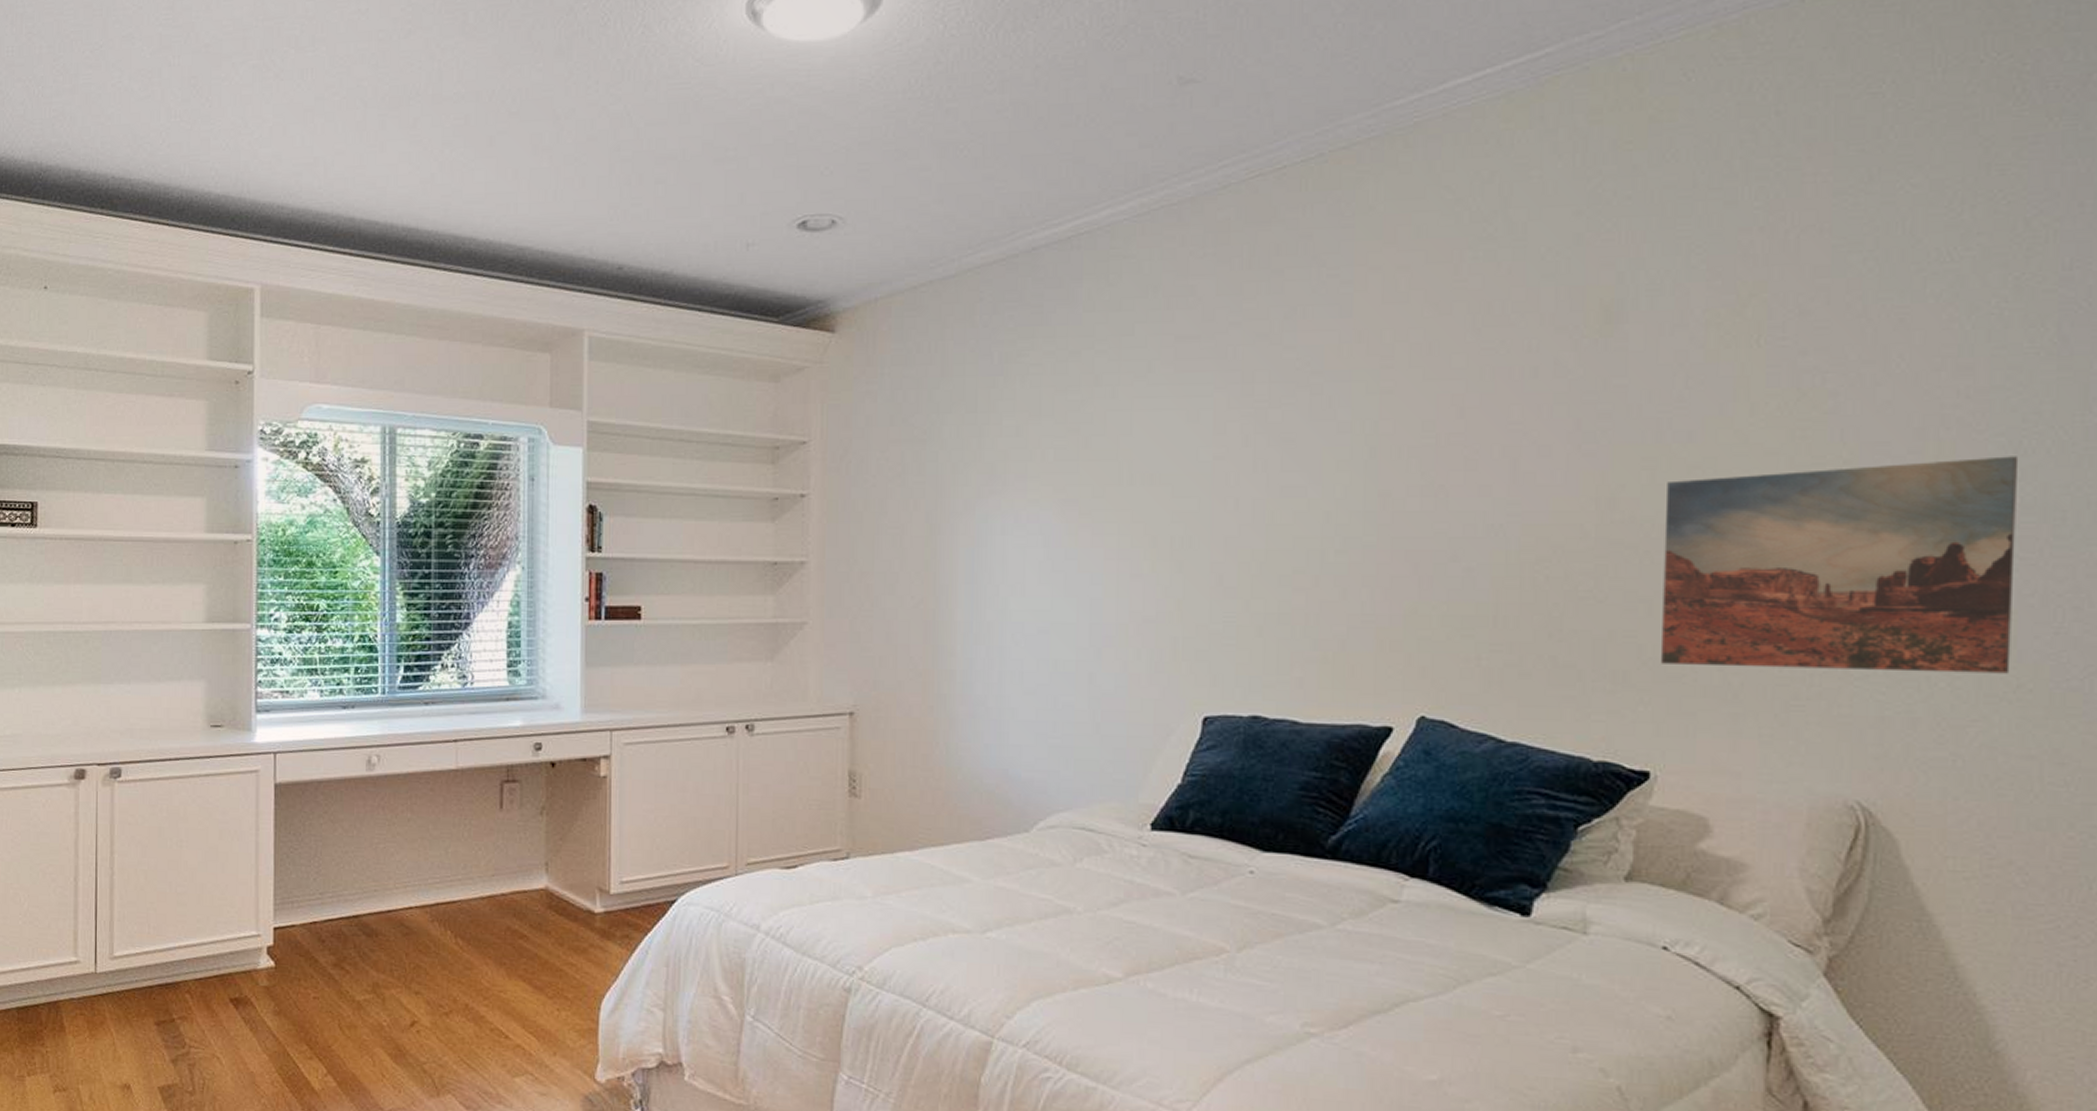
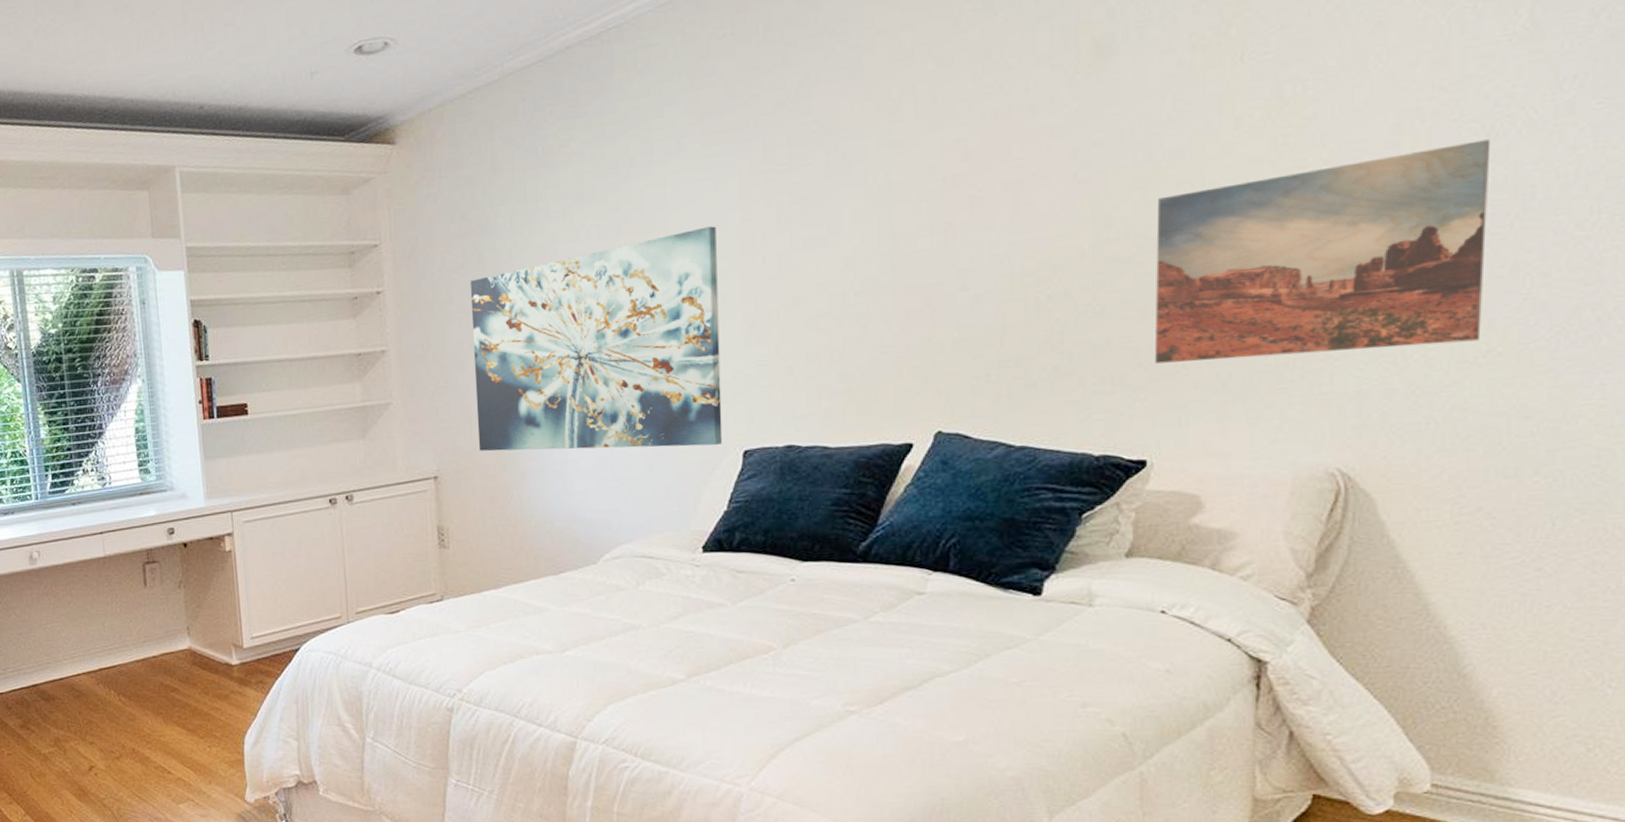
wall art: none [903,461,1185,707] -> present [469,226,723,451]

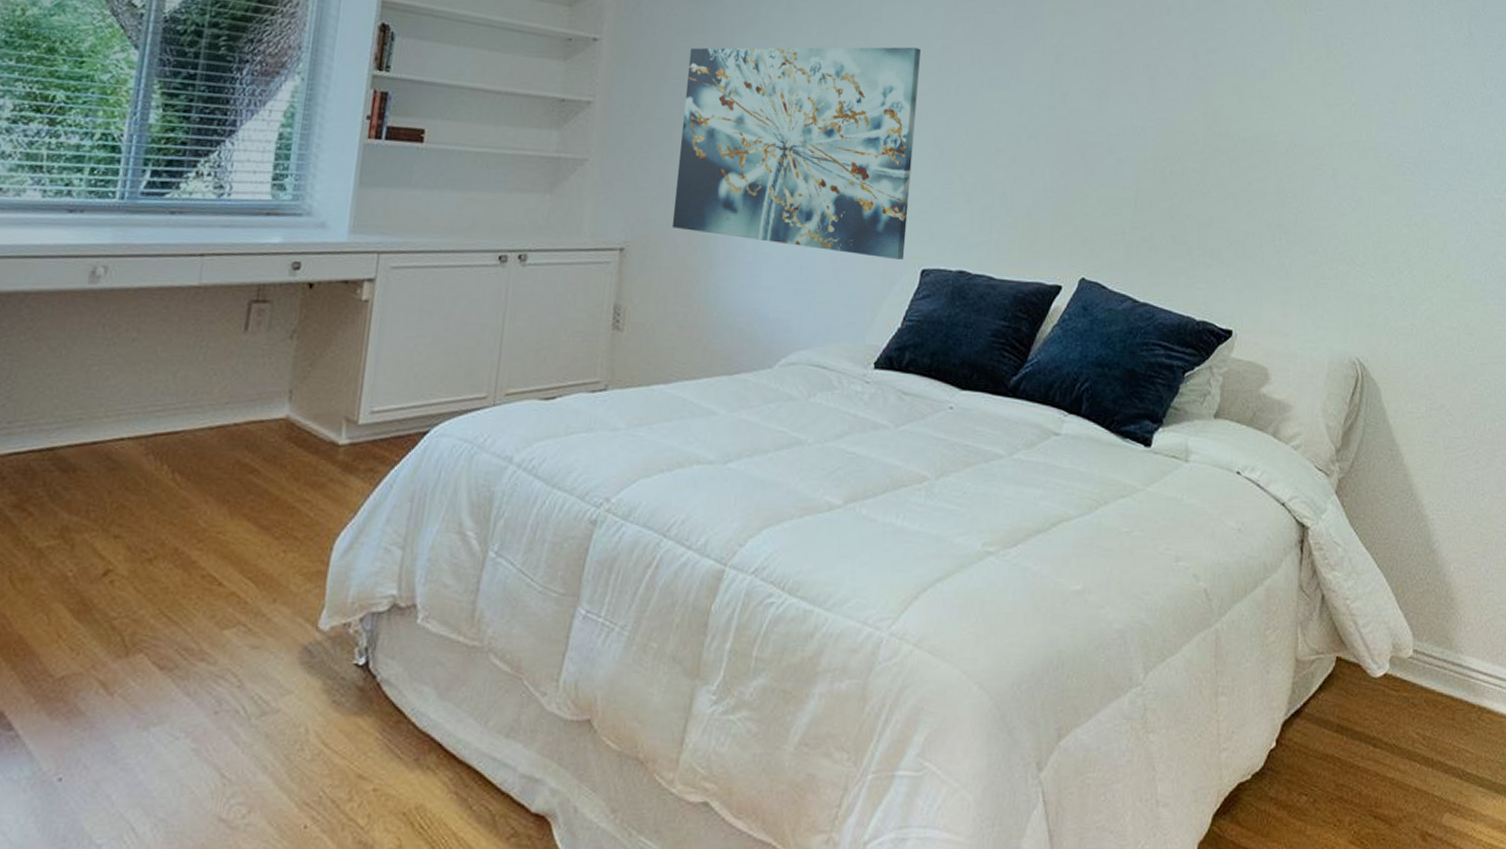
wall art: present [1154,139,1491,364] -> none [1241,106,1448,267]

